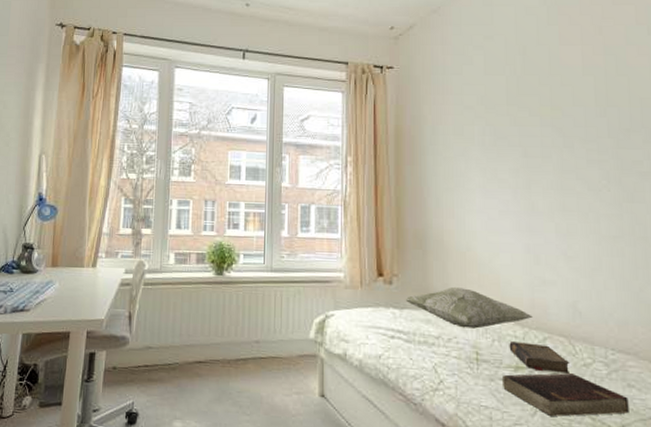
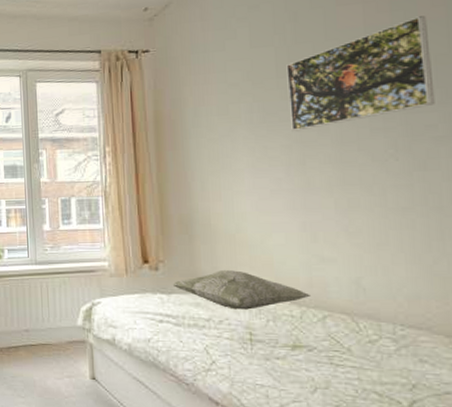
hardback book: present [503,373,629,417] -> none [279,350,421,393]
book: present [509,342,569,374] -> none [285,321,353,351]
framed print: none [516,62,641,157] -> present [286,16,435,132]

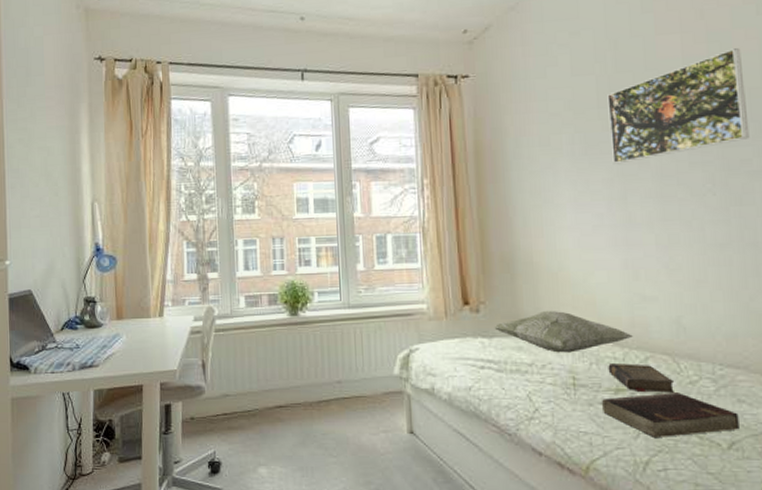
hardback book: none [279,350,421,393] -> present [602,393,739,437]
book: none [285,321,353,351] -> present [608,363,674,393]

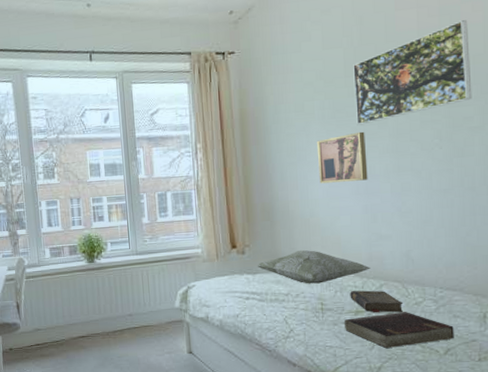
wall art: none [565,171,628,231] -> present [316,131,368,184]

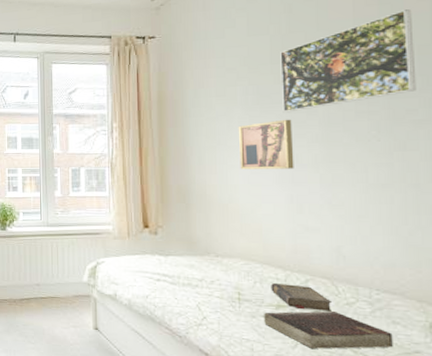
decorative pillow: present [257,249,370,284] -> none [170,235,295,272]

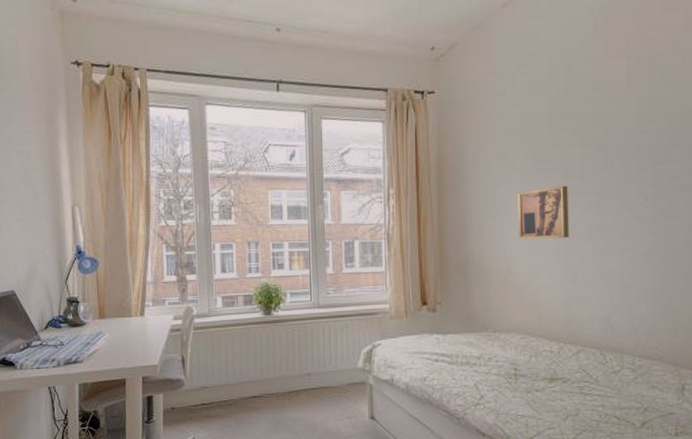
hardback book: present [264,311,393,349] -> none [539,381,651,419]
book: present [271,283,331,311] -> none [545,356,599,381]
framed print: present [280,9,417,113] -> none [559,73,680,179]

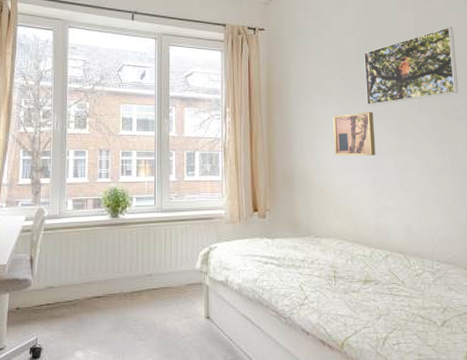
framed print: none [559,73,680,179] -> present [364,27,459,106]

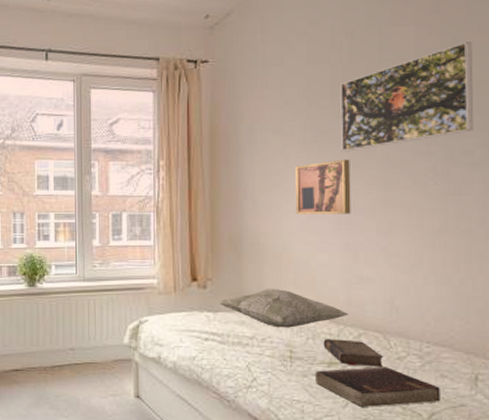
decorative pillow: none [276,217,377,251] -> present [219,288,348,328]
hardback book: none [355,283,449,318] -> present [316,367,440,407]
book: none [359,260,405,283] -> present [323,339,383,367]

